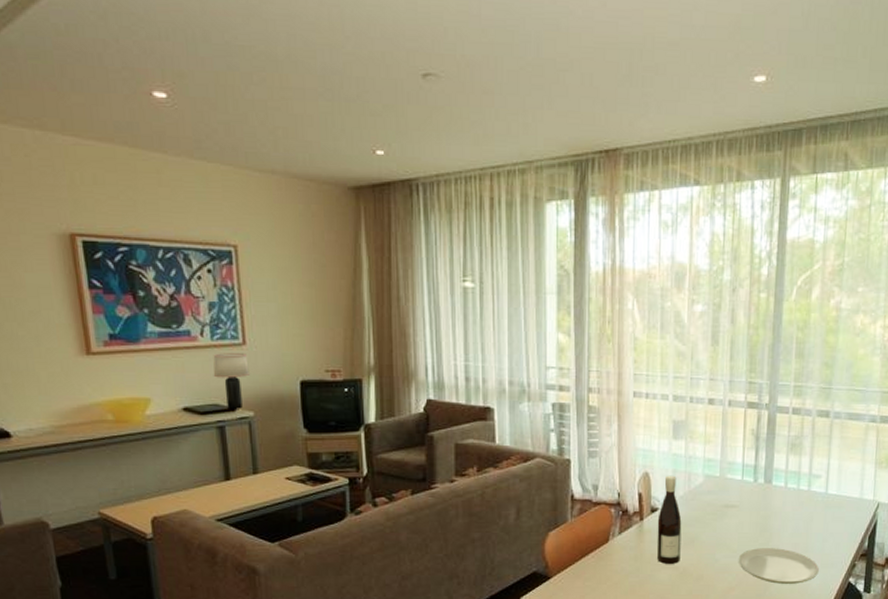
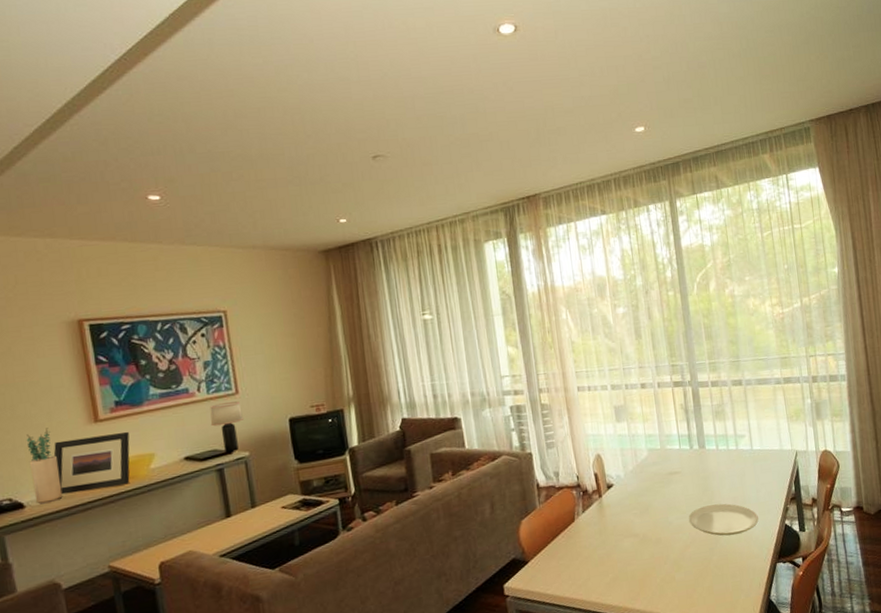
vase: none [12,353,52,435] -> present [26,428,63,504]
picture frame: none [42,370,124,429] -> present [54,432,130,495]
bottle: present [656,475,682,564] -> none [614,453,639,534]

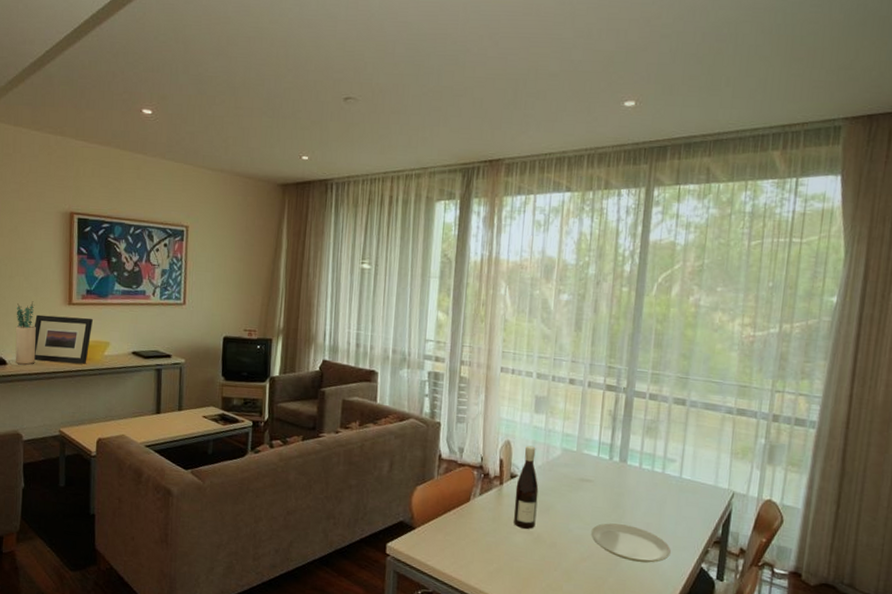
table lamp: present [210,401,243,453] -> none [158,310,186,357]
bottle: none [614,453,639,534] -> present [513,445,539,529]

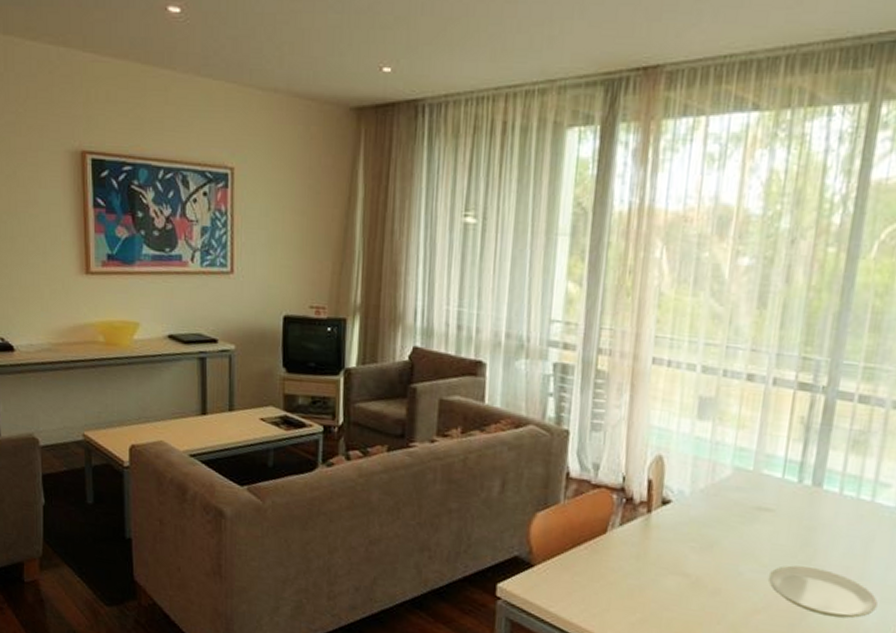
vase: present [15,301,36,365] -> none [21,269,49,351]
picture frame: present [34,314,93,364] -> none [46,287,117,351]
bottle: present [513,445,539,529] -> none [664,462,700,571]

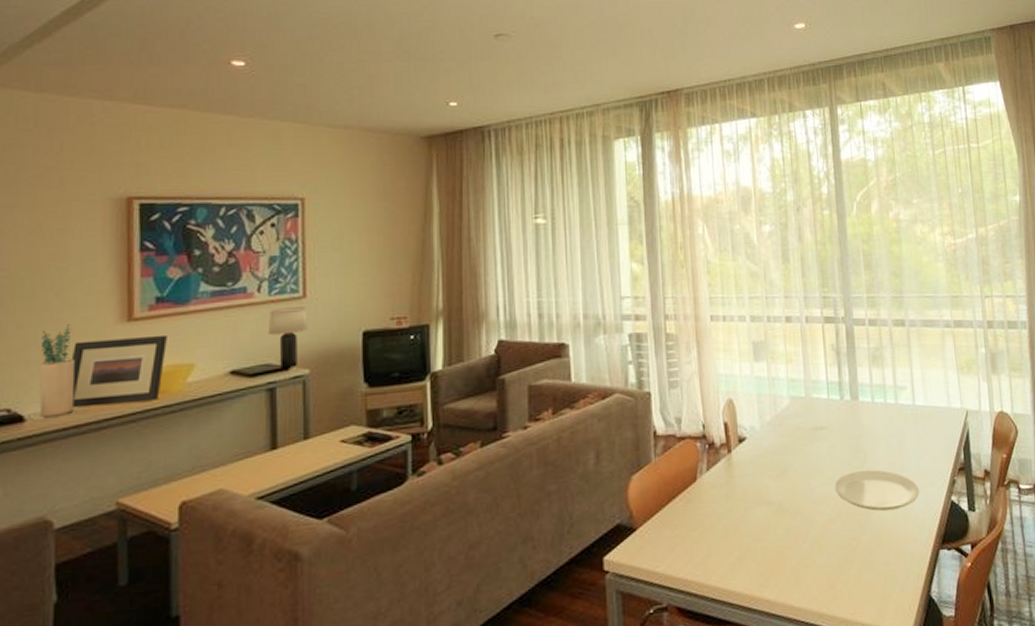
vase: none [21,269,49,351] -> present [39,324,75,417]
picture frame: none [46,287,117,351] -> present [72,336,167,408]
table lamp: none [199,280,235,342] -> present [267,307,308,370]

